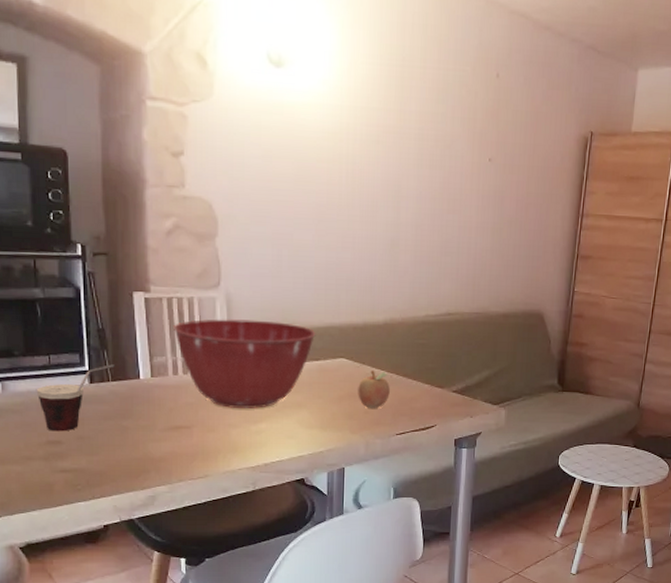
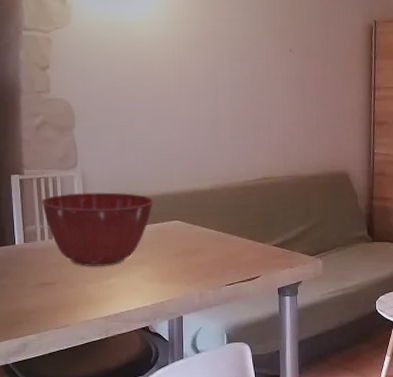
fruit: present [358,370,390,409] -> none [191,230,218,263]

